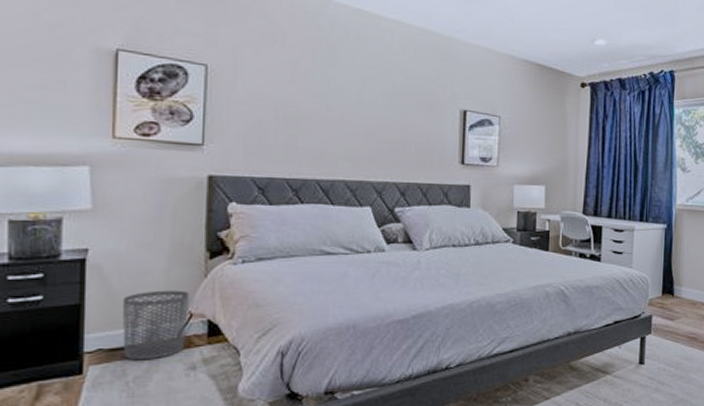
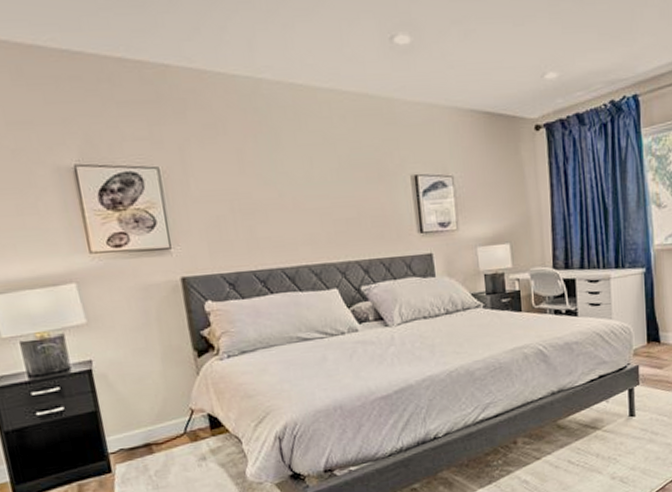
waste bin: present [123,290,189,361] -> none [131,389,193,457]

